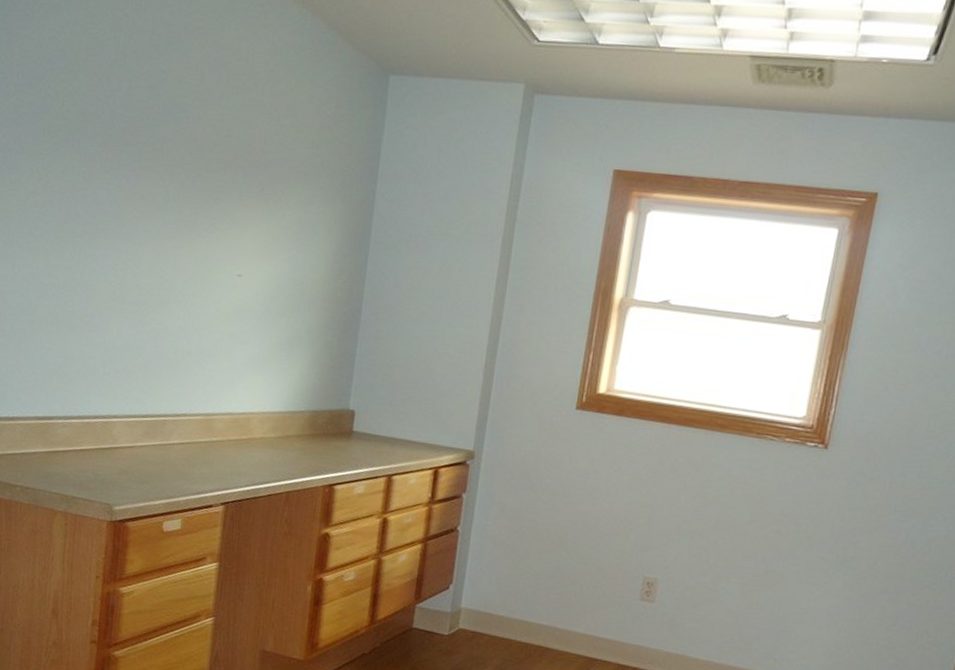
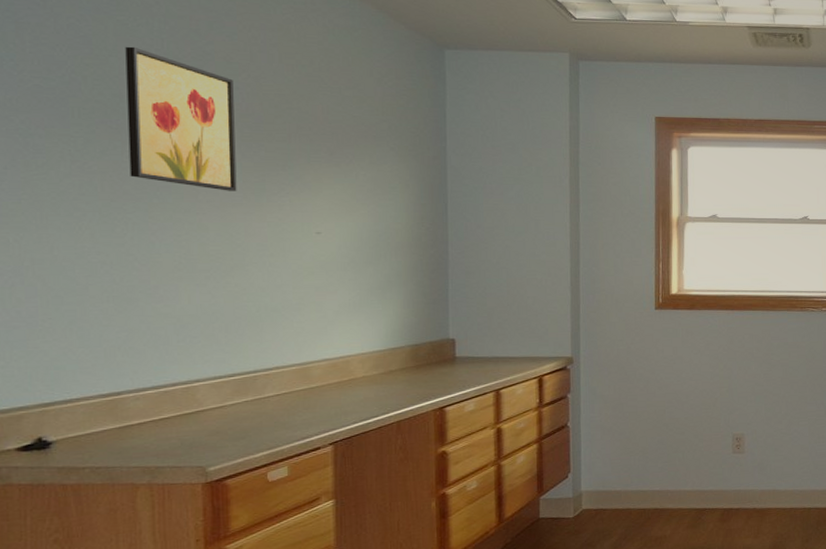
wall art: none [83,61,182,223] -> present [125,46,237,191]

